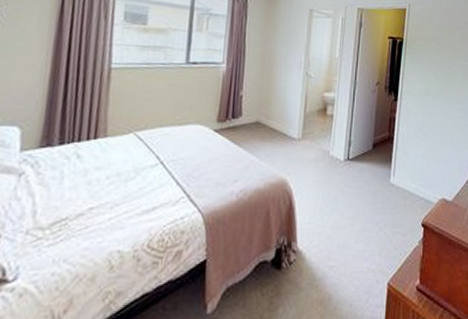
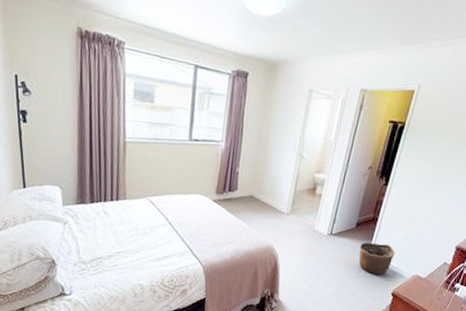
basket: none [380,165,417,202] -> present [358,242,395,275]

